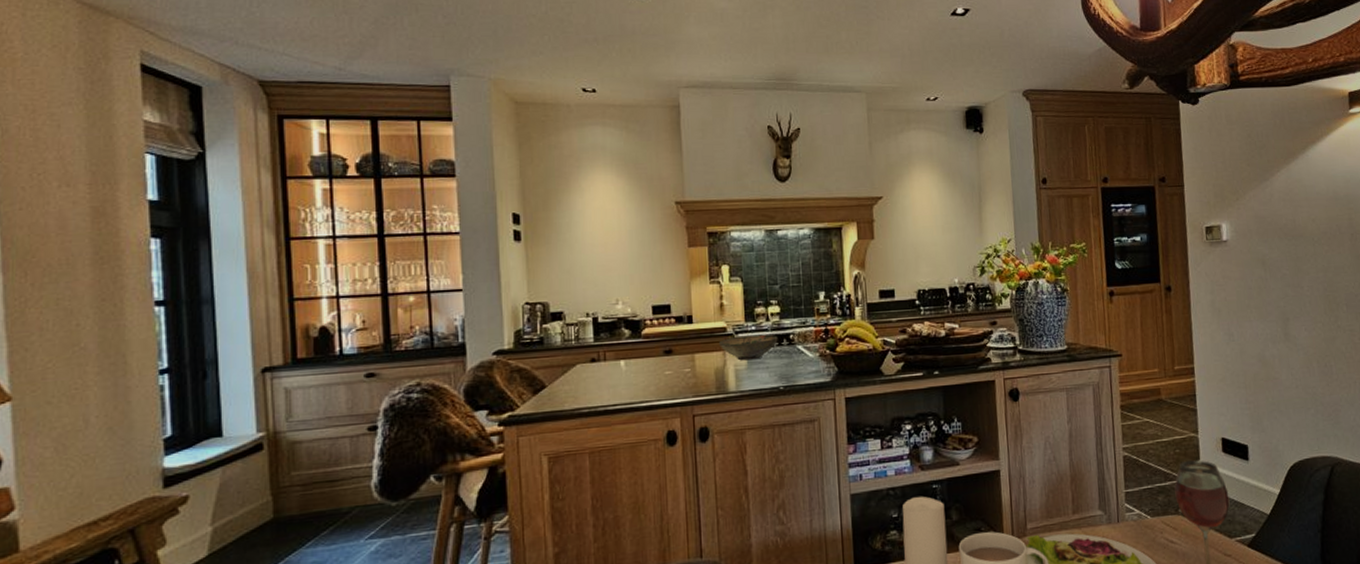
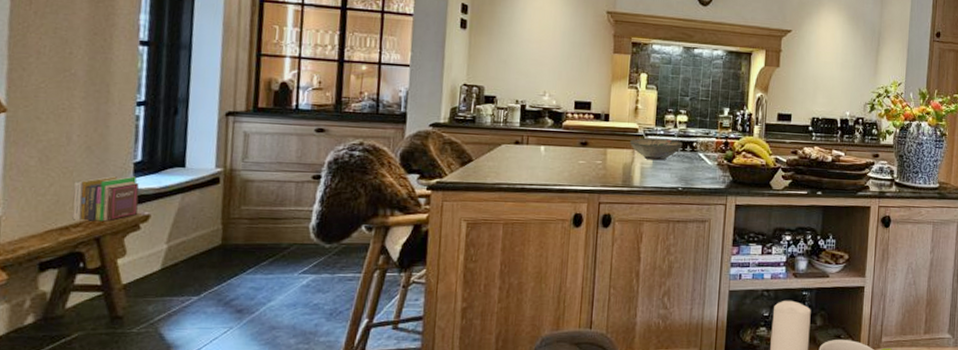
books: none [99,454,173,513] -> present [72,176,139,222]

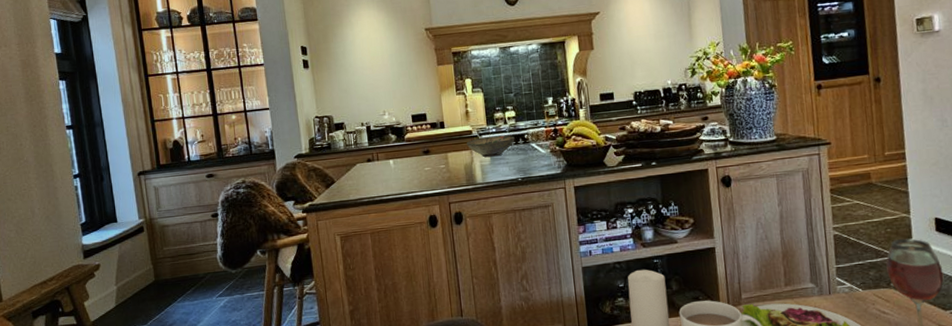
books: present [72,176,139,222] -> none [44,235,91,276]

